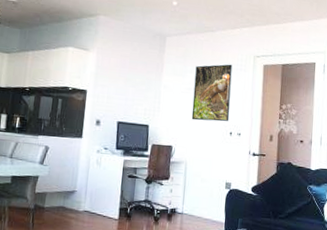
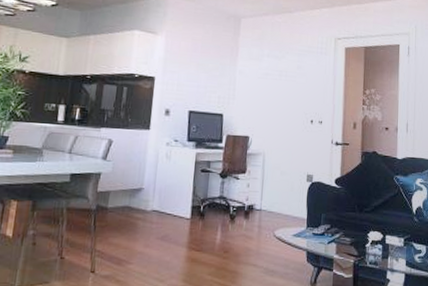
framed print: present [191,64,233,122] -> none [269,47,312,109]

